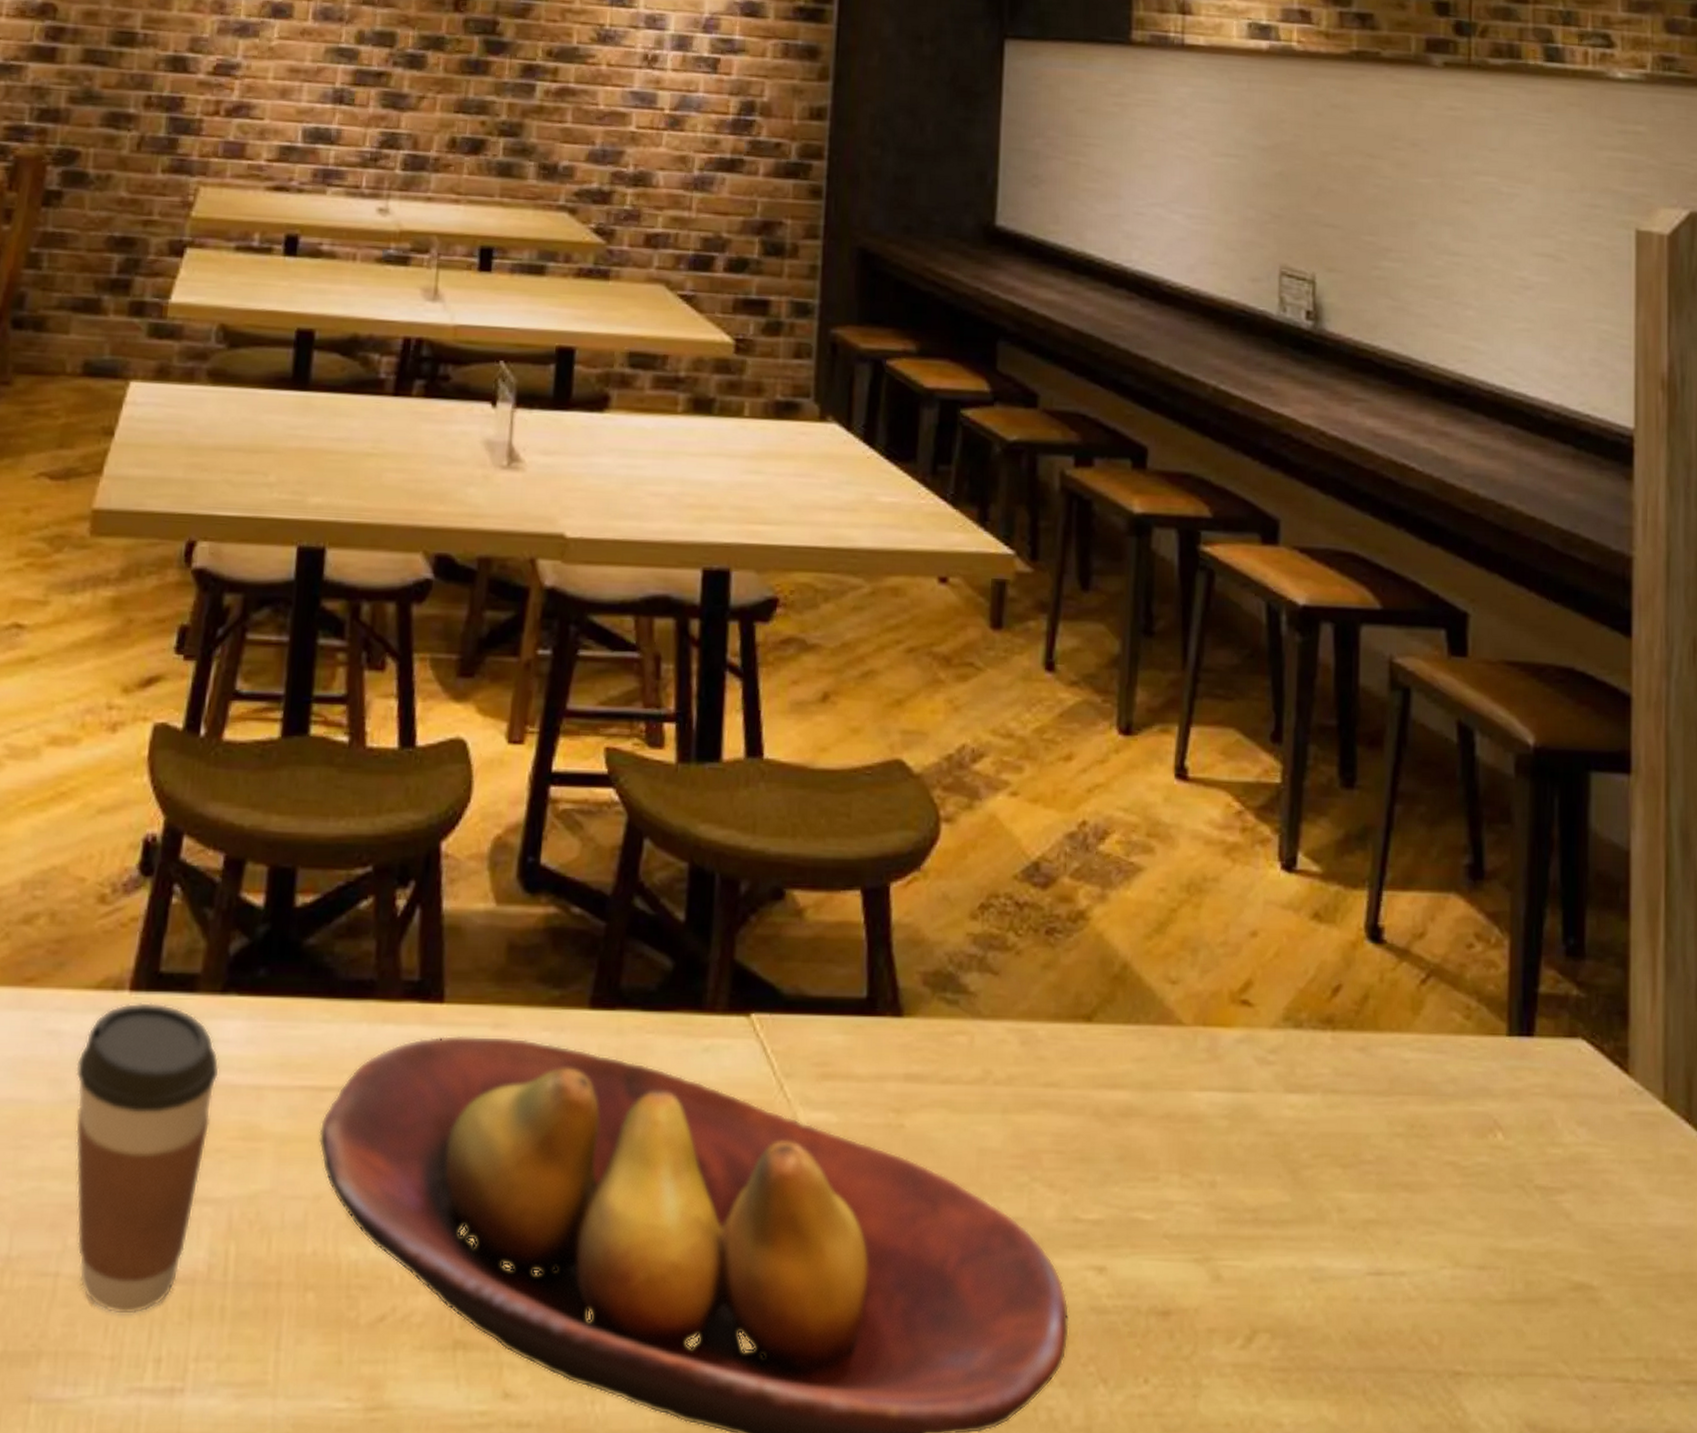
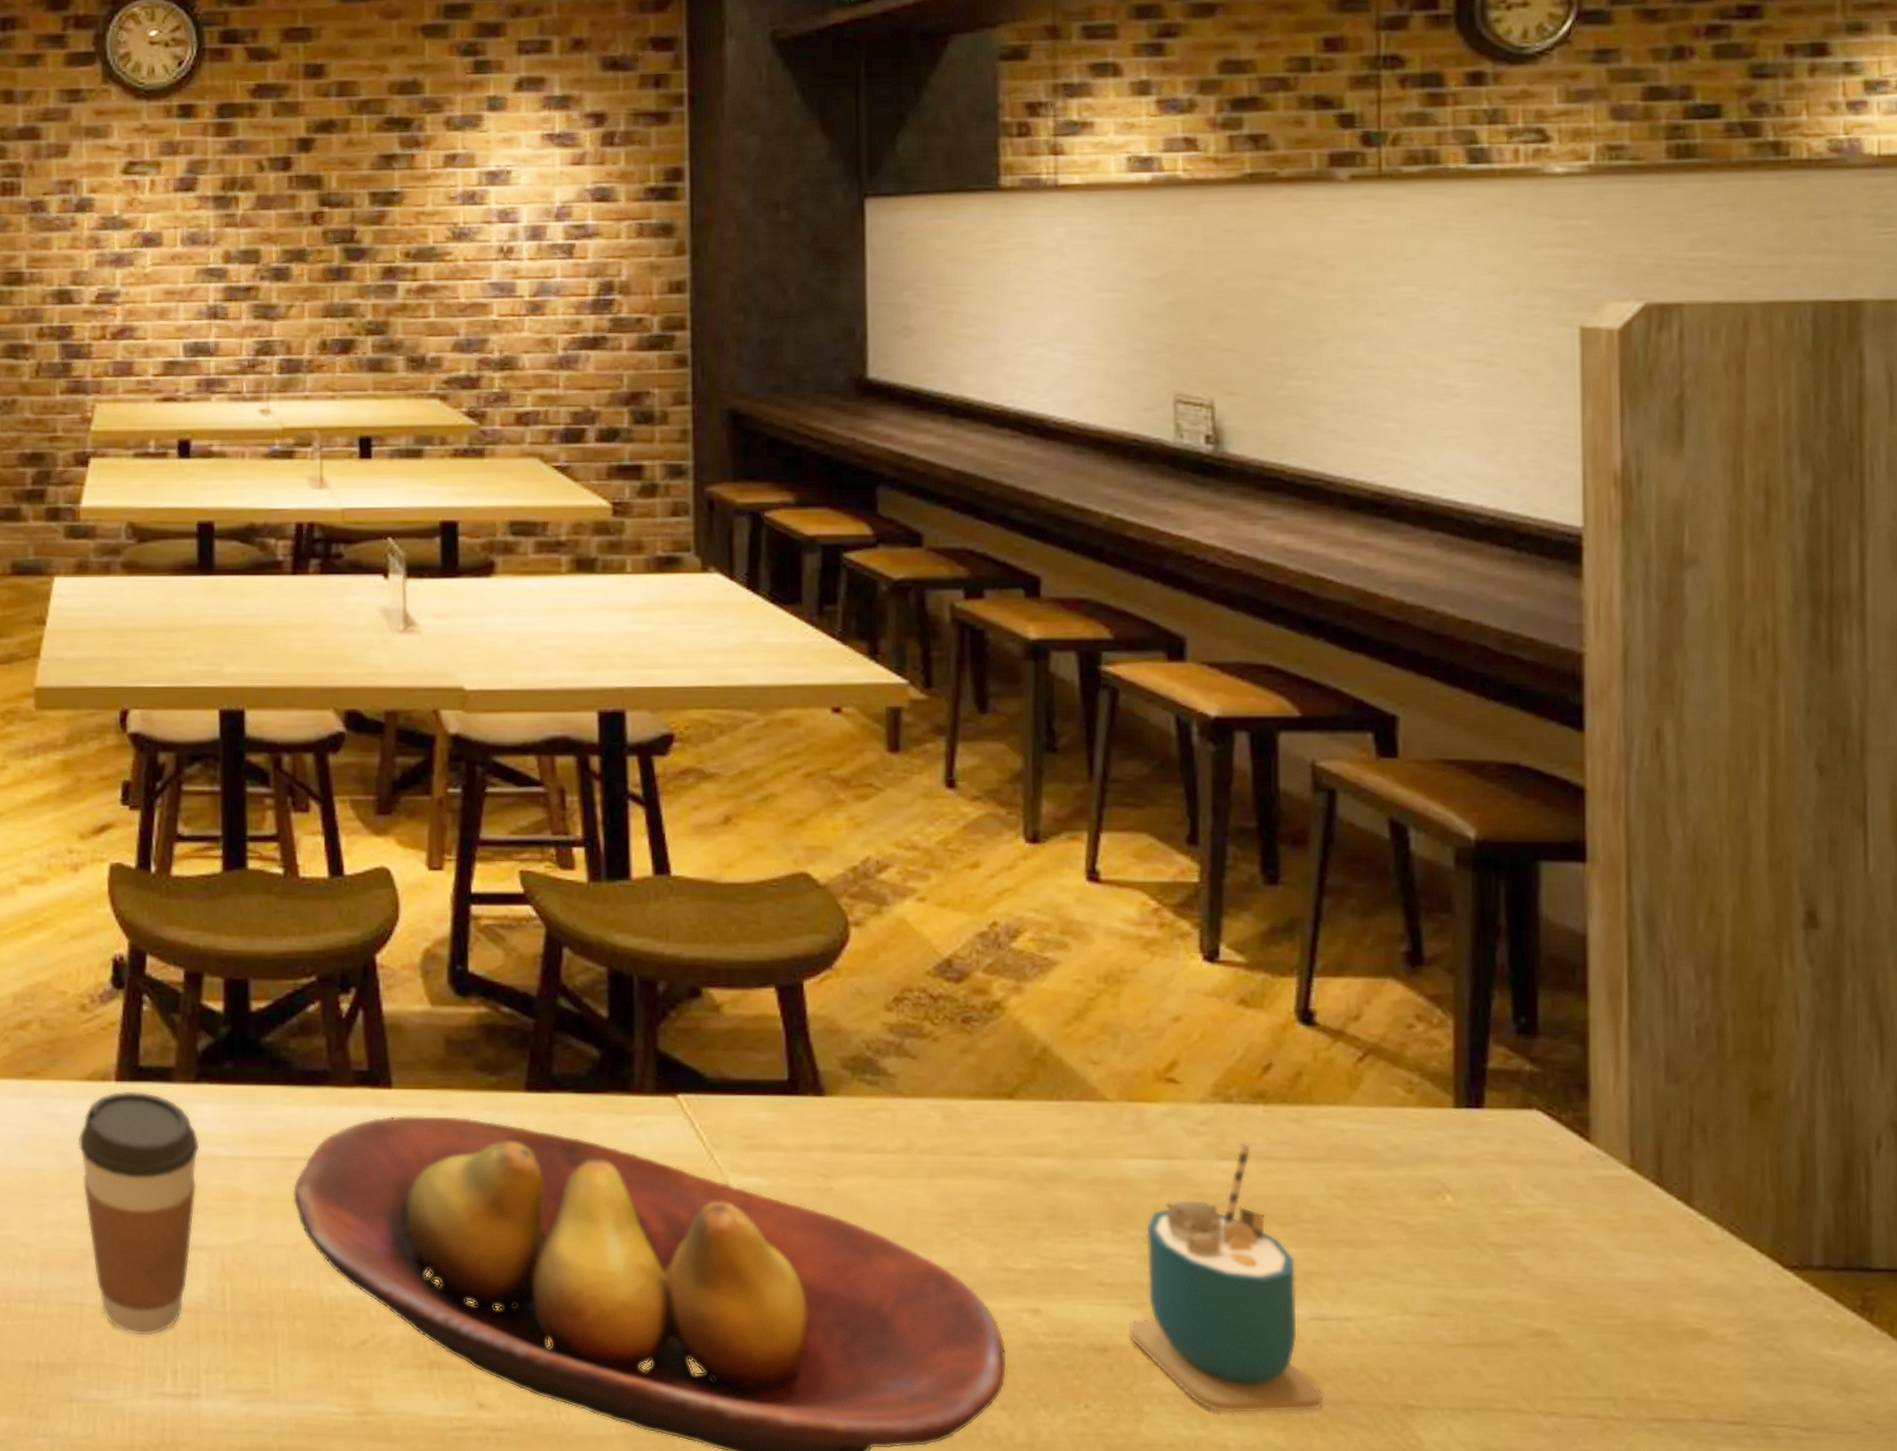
cup: none [1191,1074,1377,1385] -> present [1128,1143,1324,1414]

